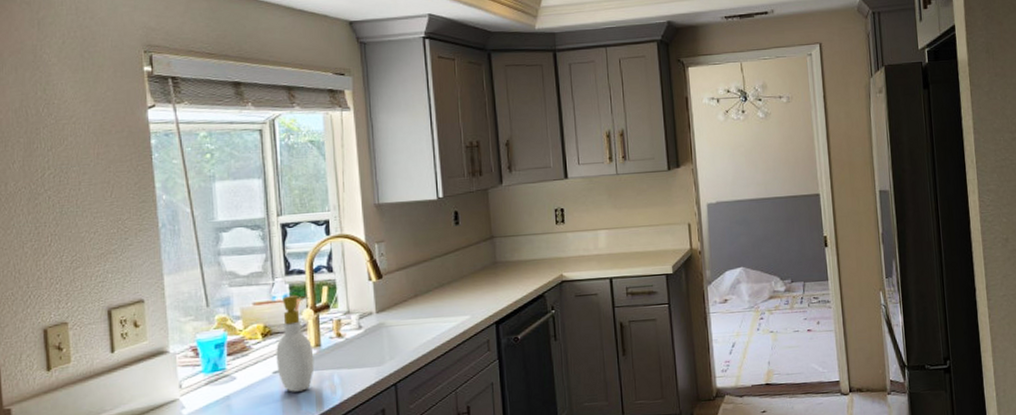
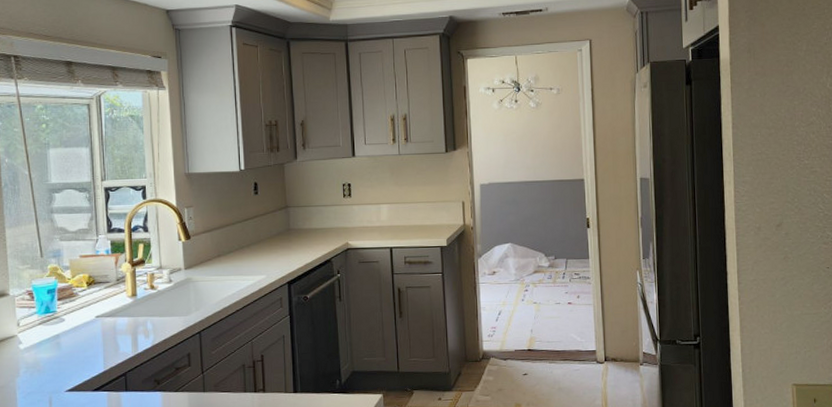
soap bottle: present [276,294,314,392] -> none [98,250,131,335]

